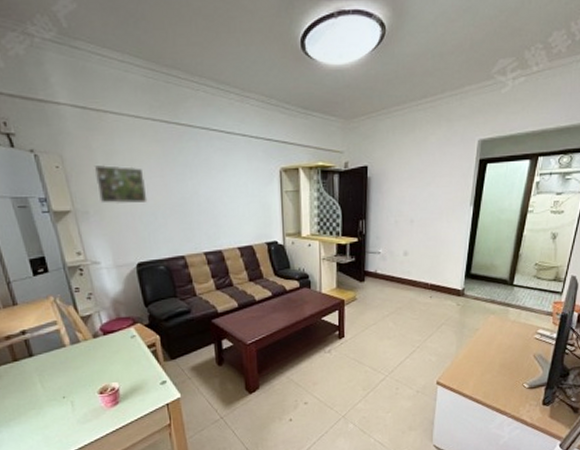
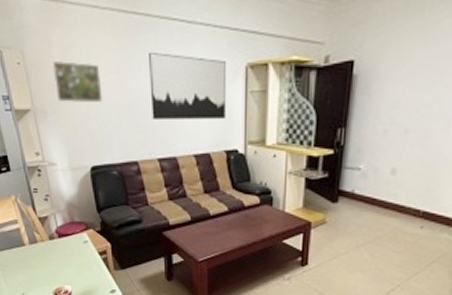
wall art: none [191,157,264,217] -> present [149,51,226,119]

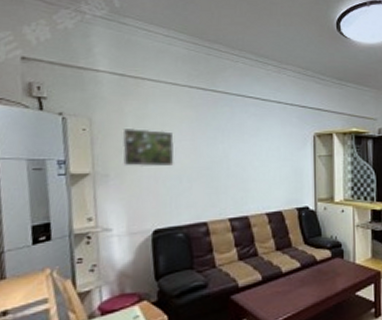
wall art: present [149,51,226,119] -> none [224,122,296,181]

